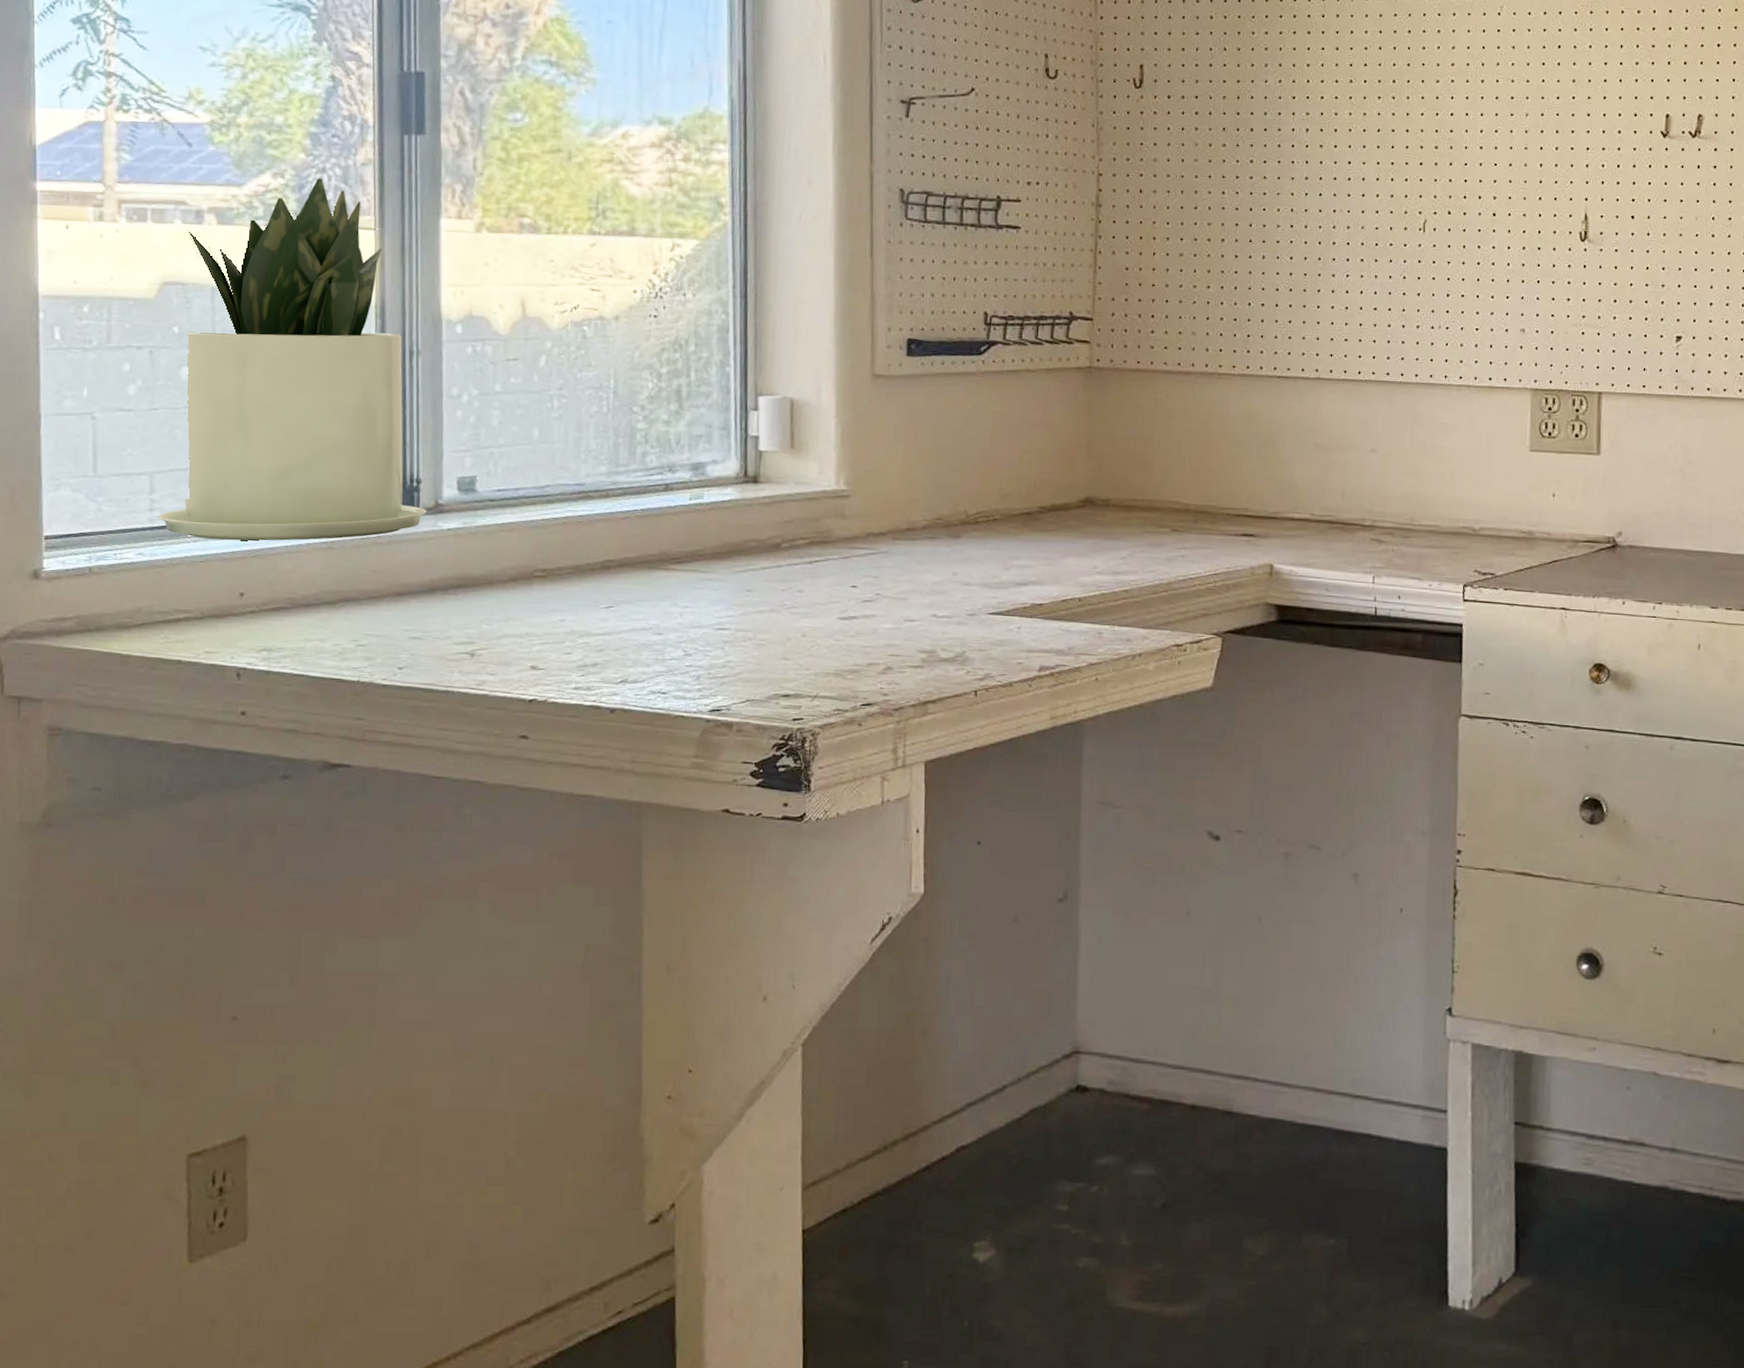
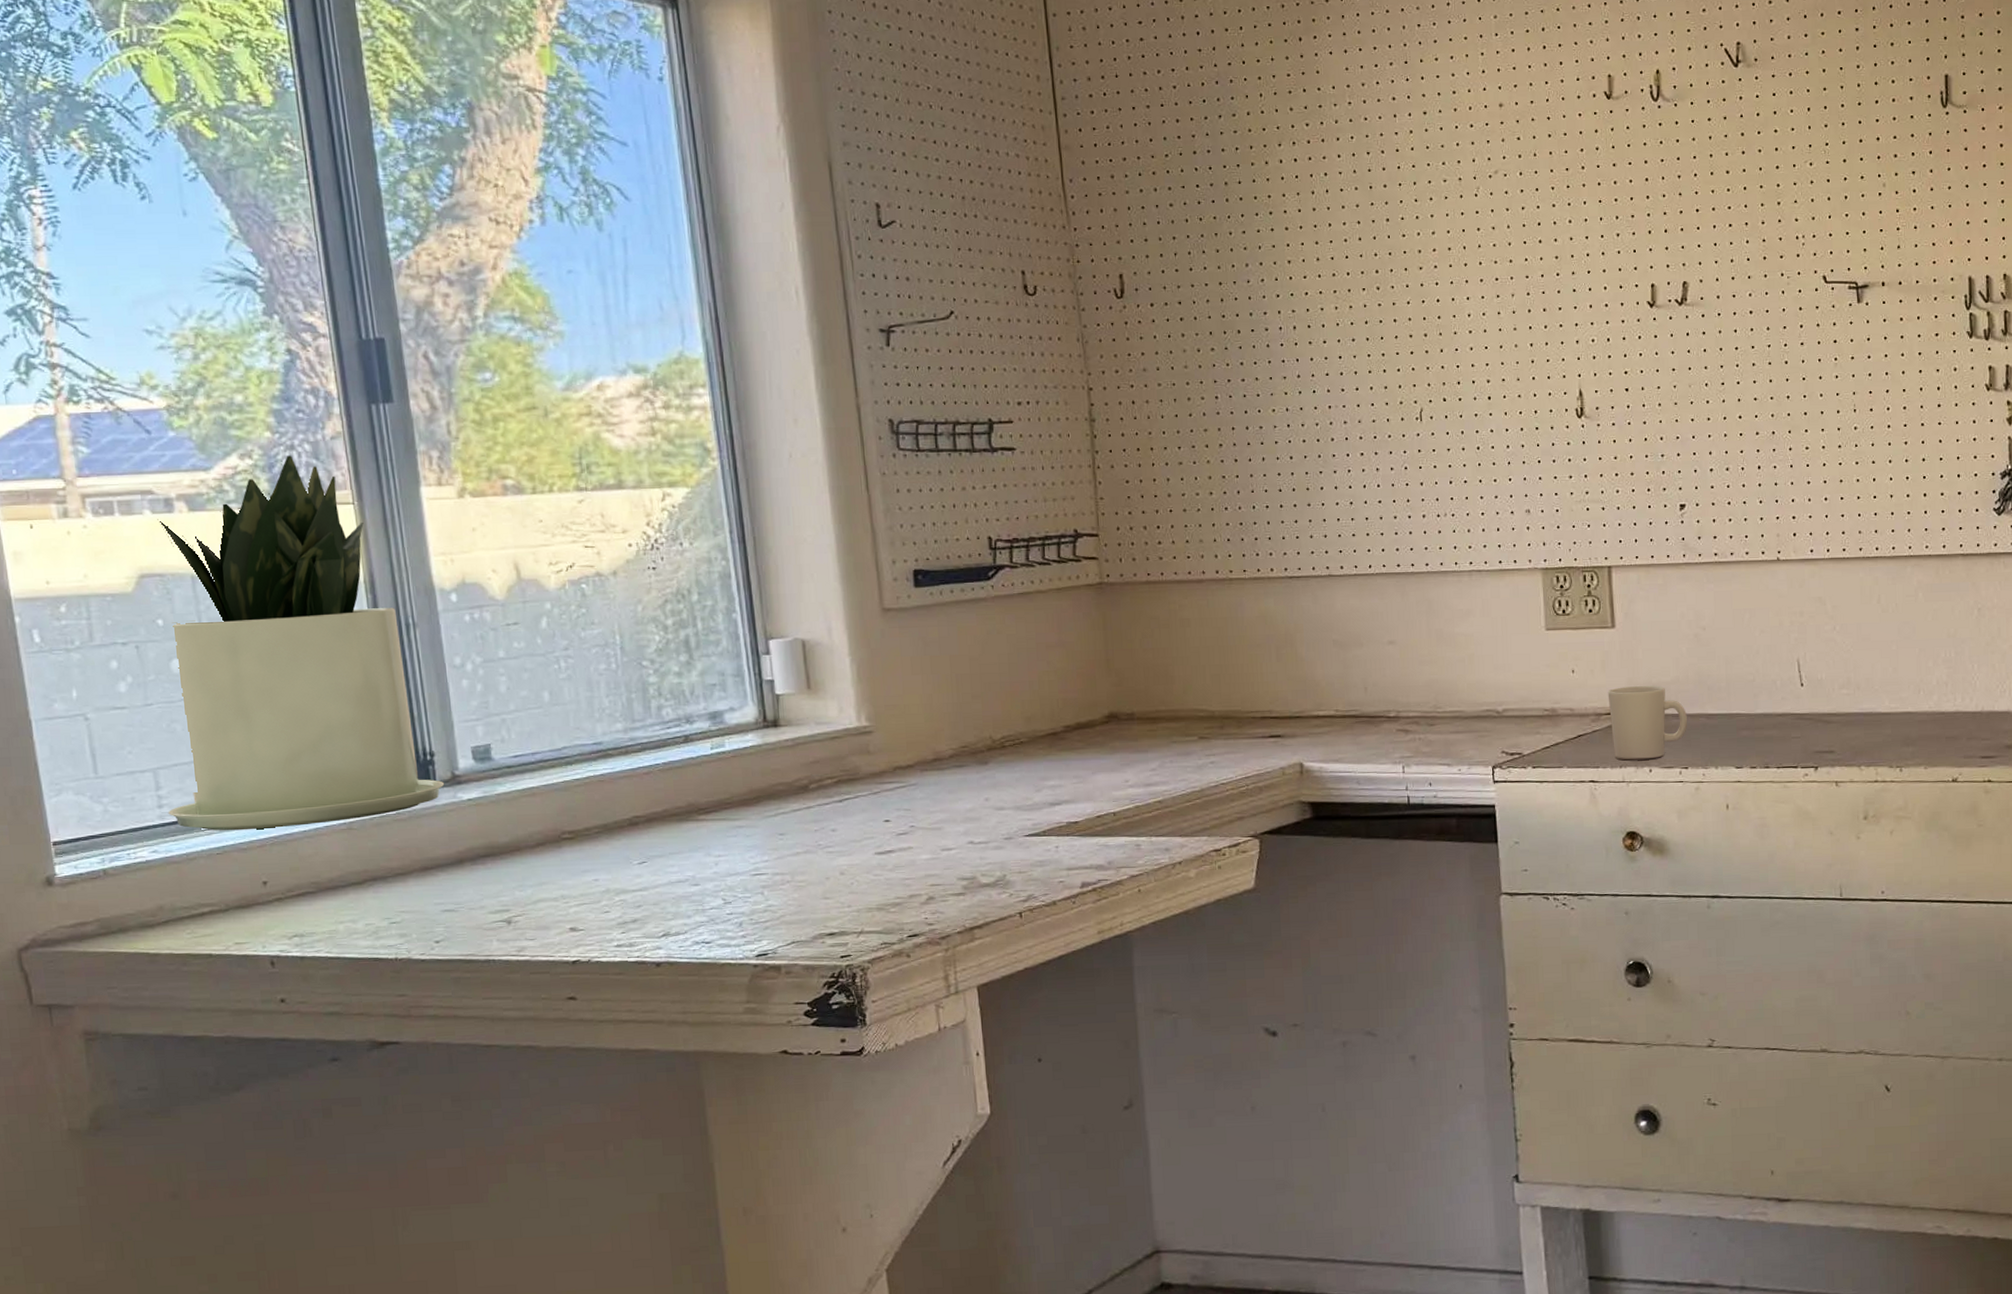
mug: none [1586,515,1666,593] -> present [1607,686,1688,762]

